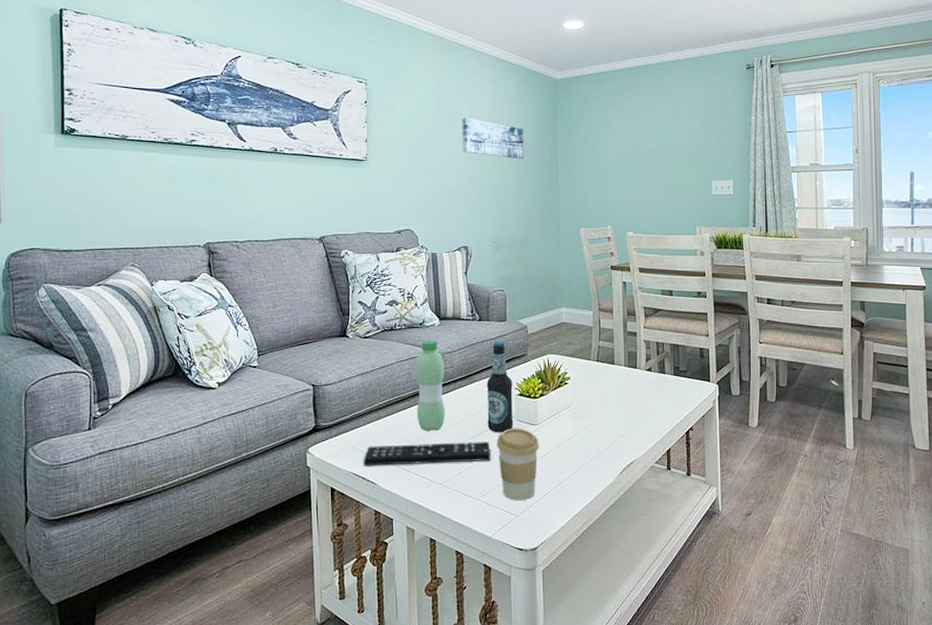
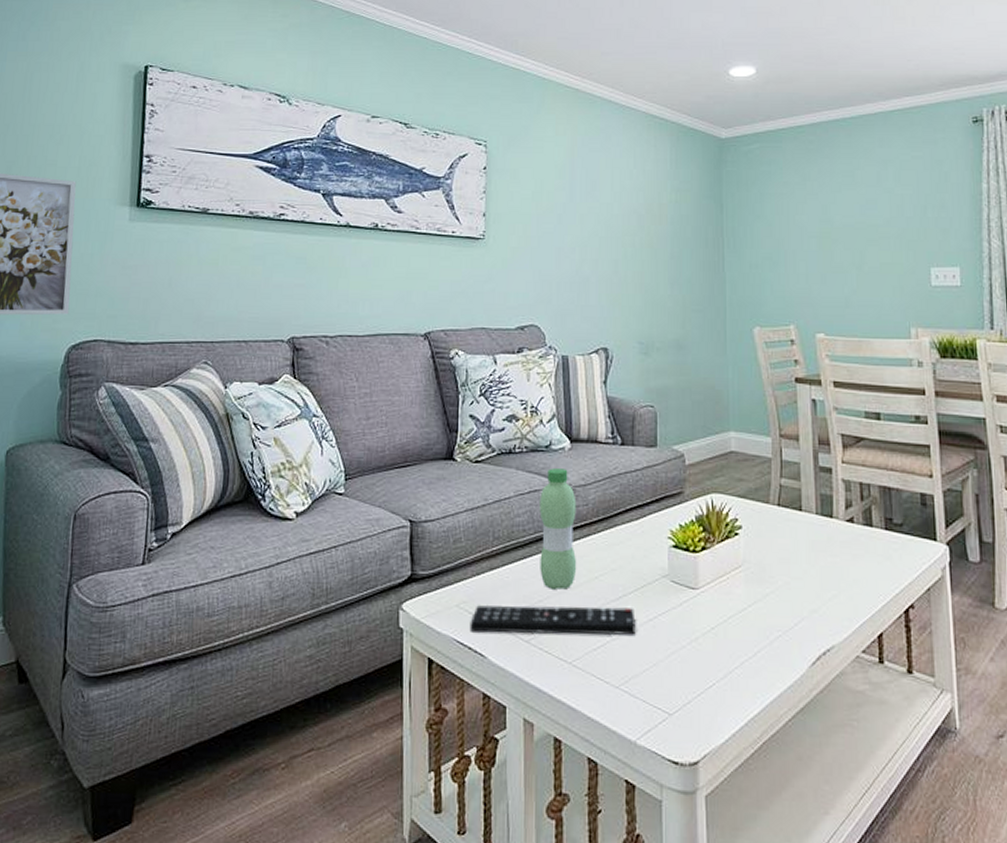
wall art: present [462,117,525,159] -> none [602,186,681,238]
bottle: present [486,342,514,433] -> none [630,474,666,598]
coffee cup: present [497,428,540,500] -> none [643,591,702,693]

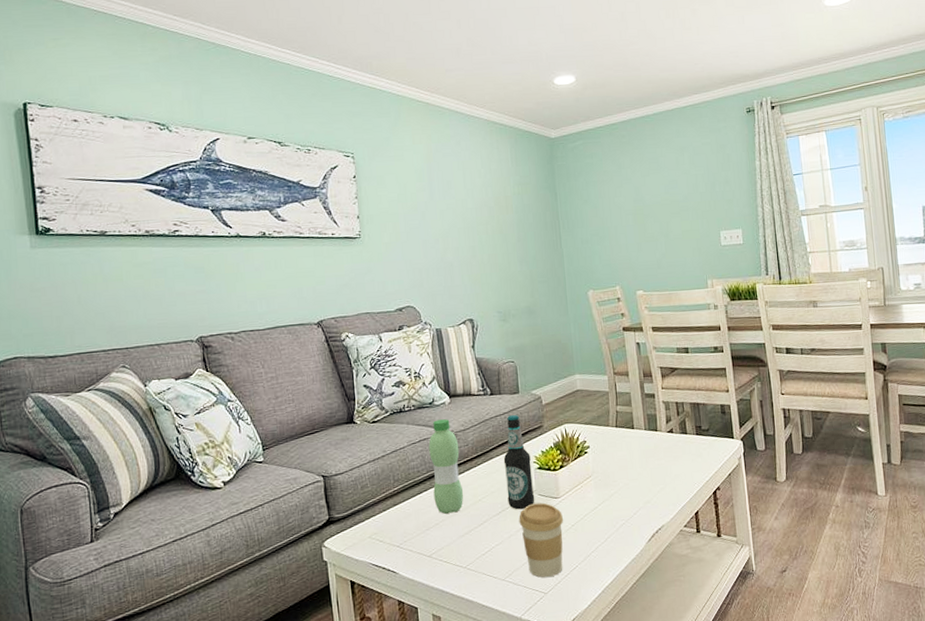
remote control: present [469,605,636,635] -> none [381,519,514,556]
bottle: none [630,474,666,598] -> present [503,415,535,510]
coffee cup: none [643,591,702,693] -> present [519,502,564,578]

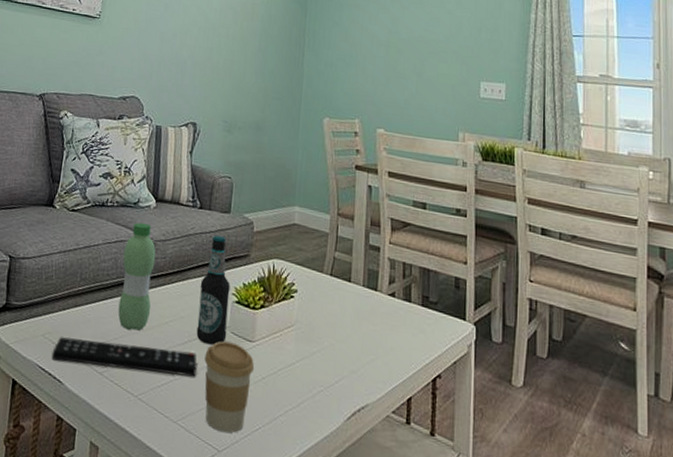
remote control: none [381,519,514,556] -> present [51,337,197,377]

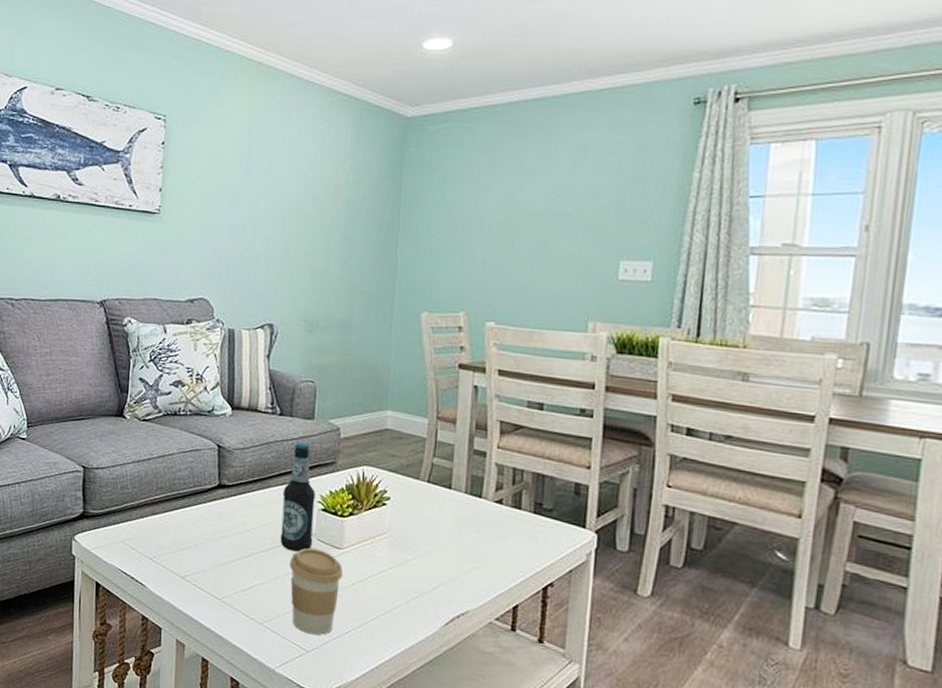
remote control: present [51,337,197,377] -> none [132,543,282,583]
water bottle: present [118,223,156,331] -> none [197,431,234,538]

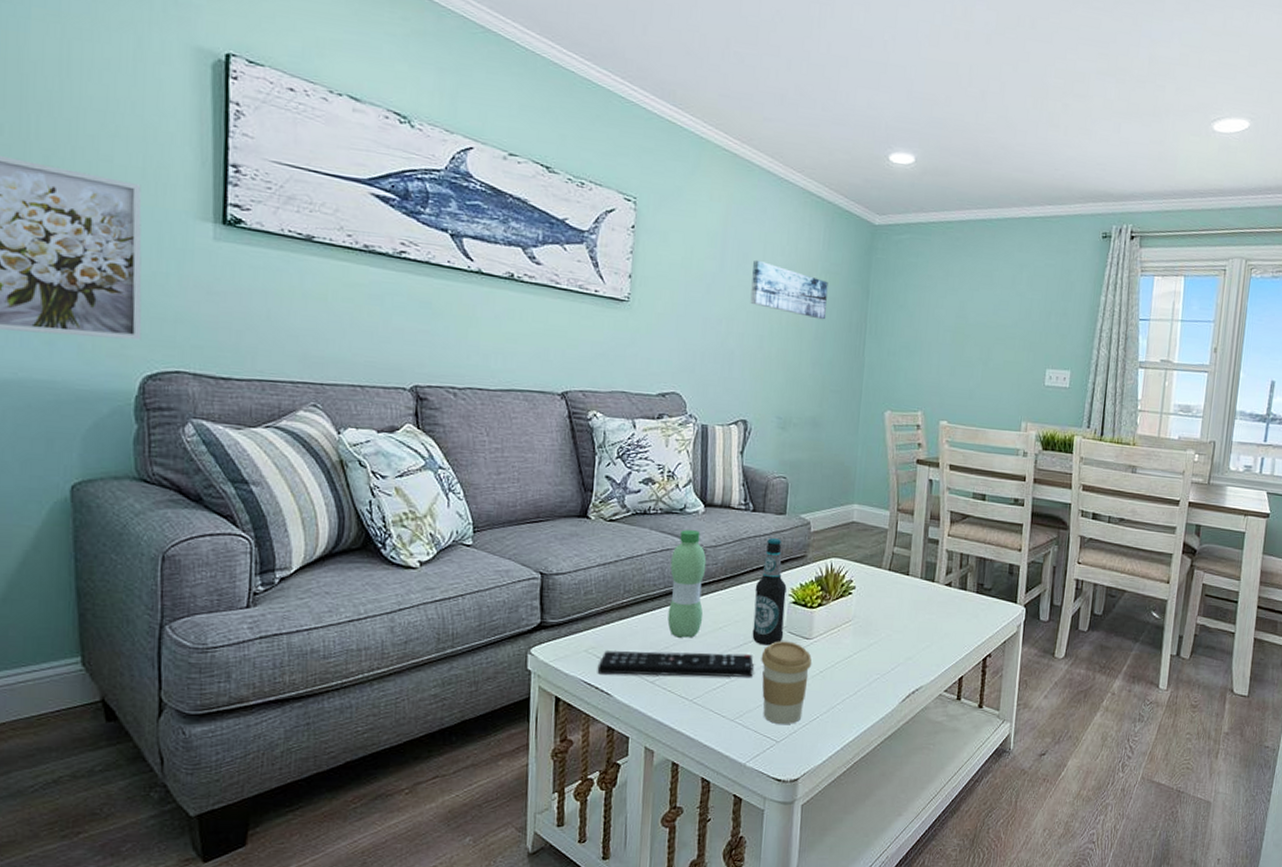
remote control: none [132,543,282,583] -> present [597,651,754,677]
water bottle: none [197,431,234,538] -> present [667,530,707,638]
wall art: none [275,164,357,220] -> present [750,259,828,320]

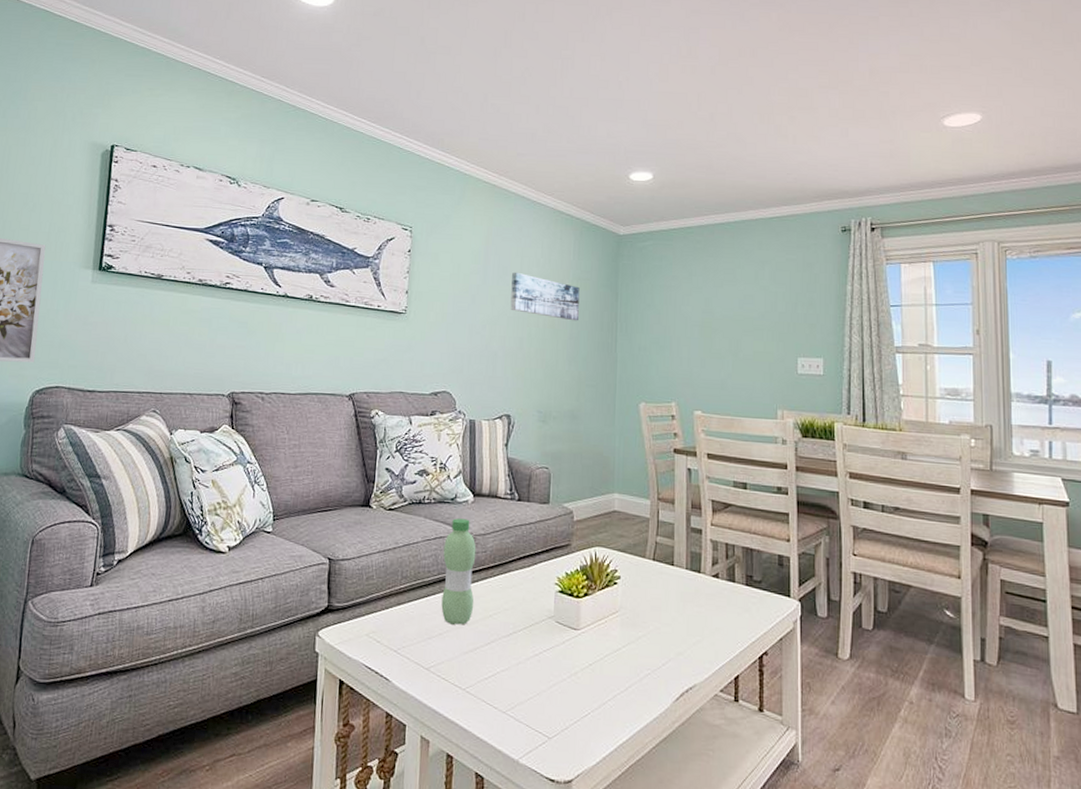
remote control: present [597,651,754,677] -> none [377,635,523,668]
bottle: present [752,538,787,646] -> none [521,527,553,635]
coffee cup: present [761,641,812,724] -> none [530,630,581,720]

